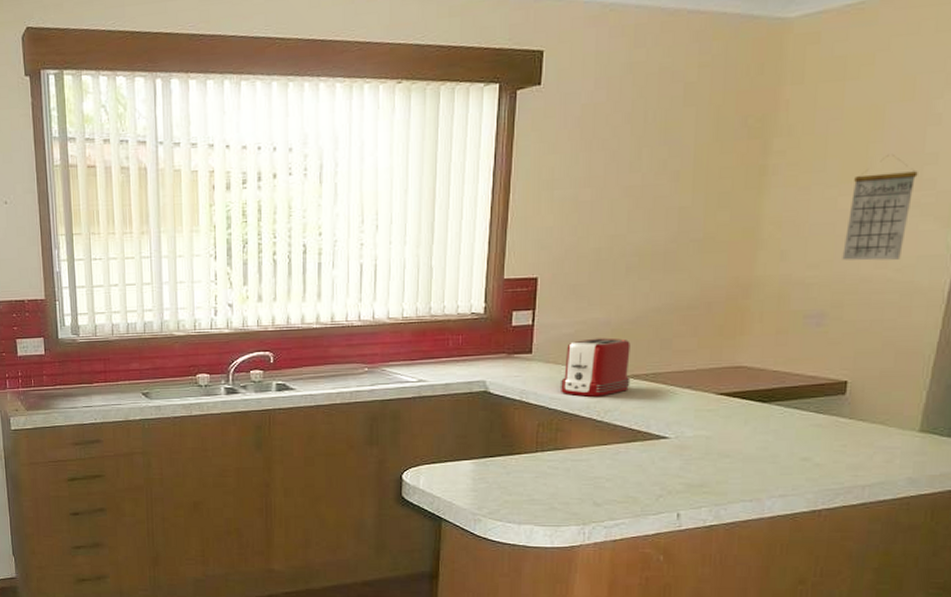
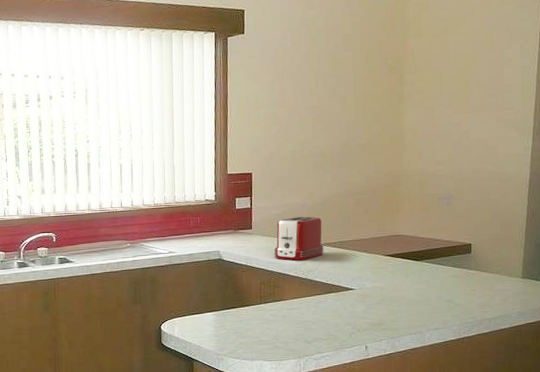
calendar: present [842,155,918,261] -> none [459,86,501,159]

